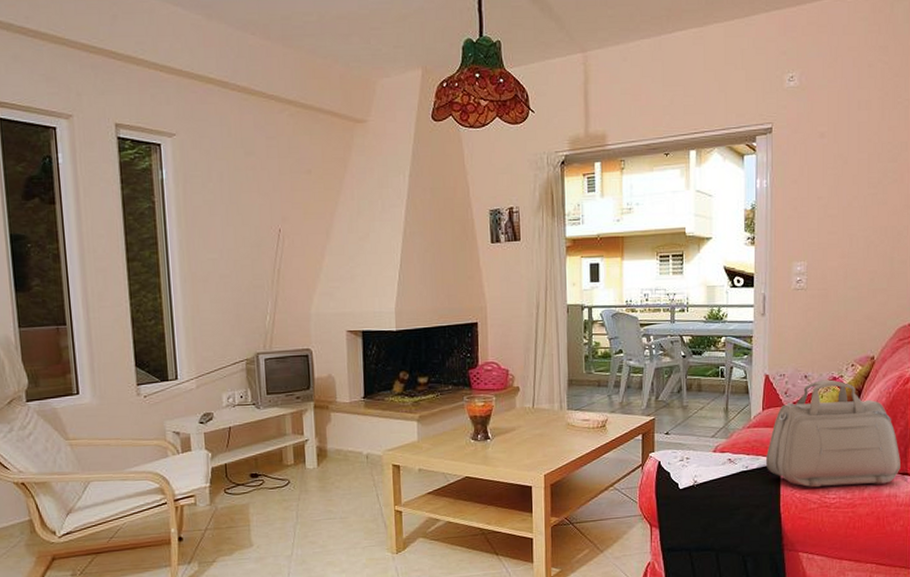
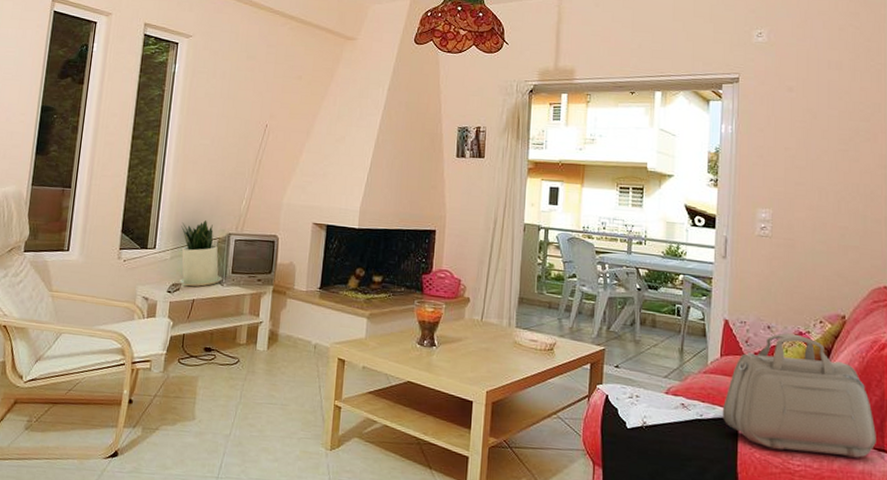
planter: none [202,342,258,415] -> present [178,220,222,287]

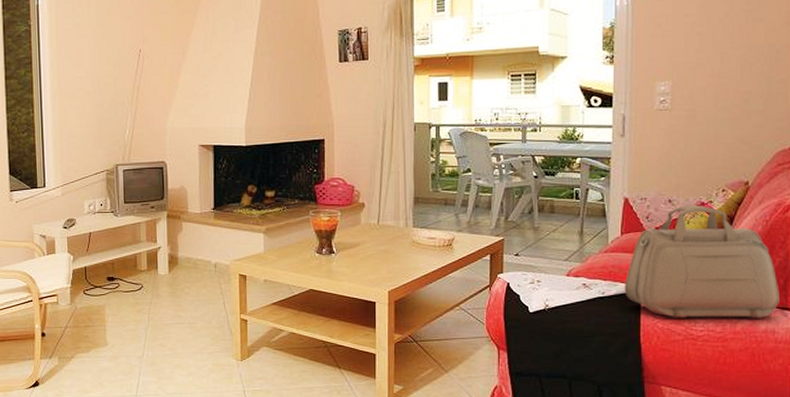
planter: present [178,220,222,287] -> none [68,154,116,221]

